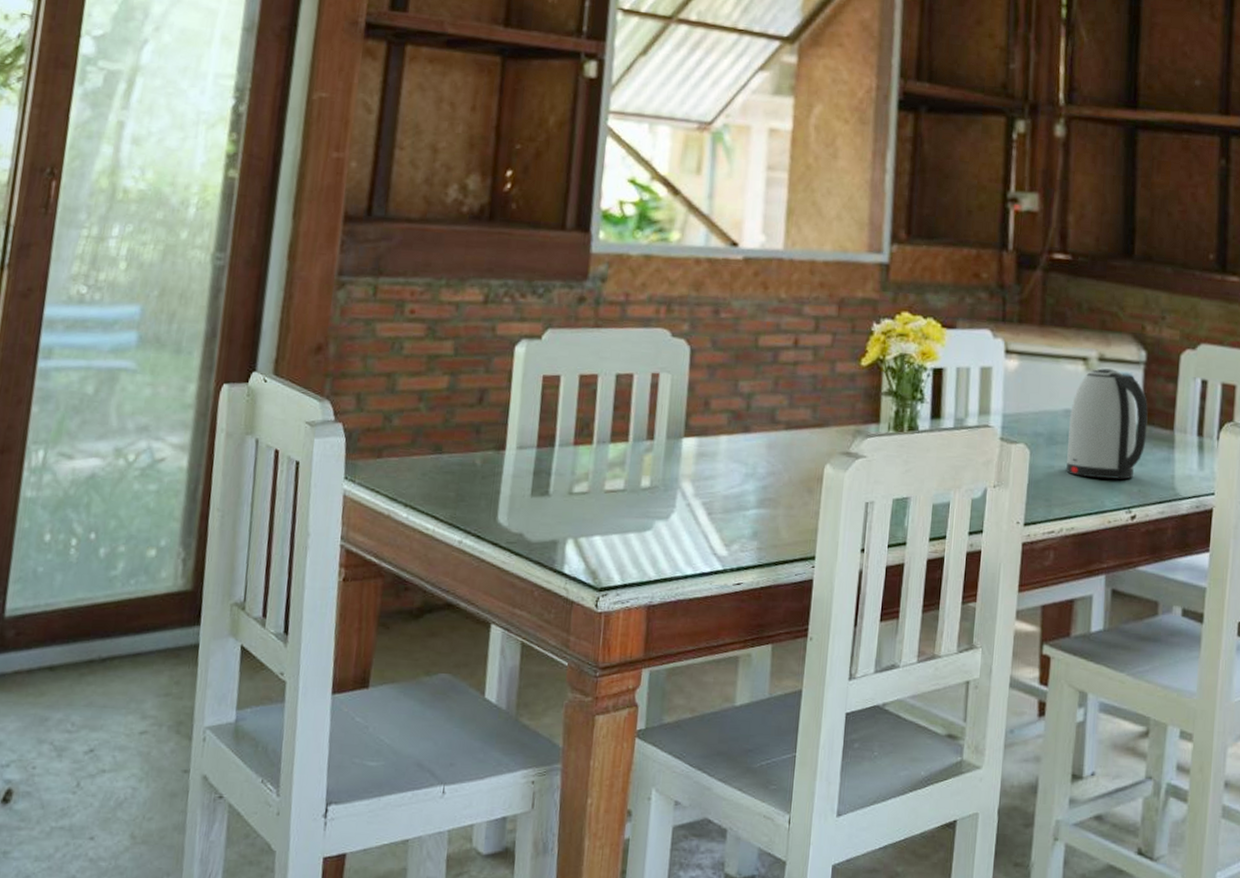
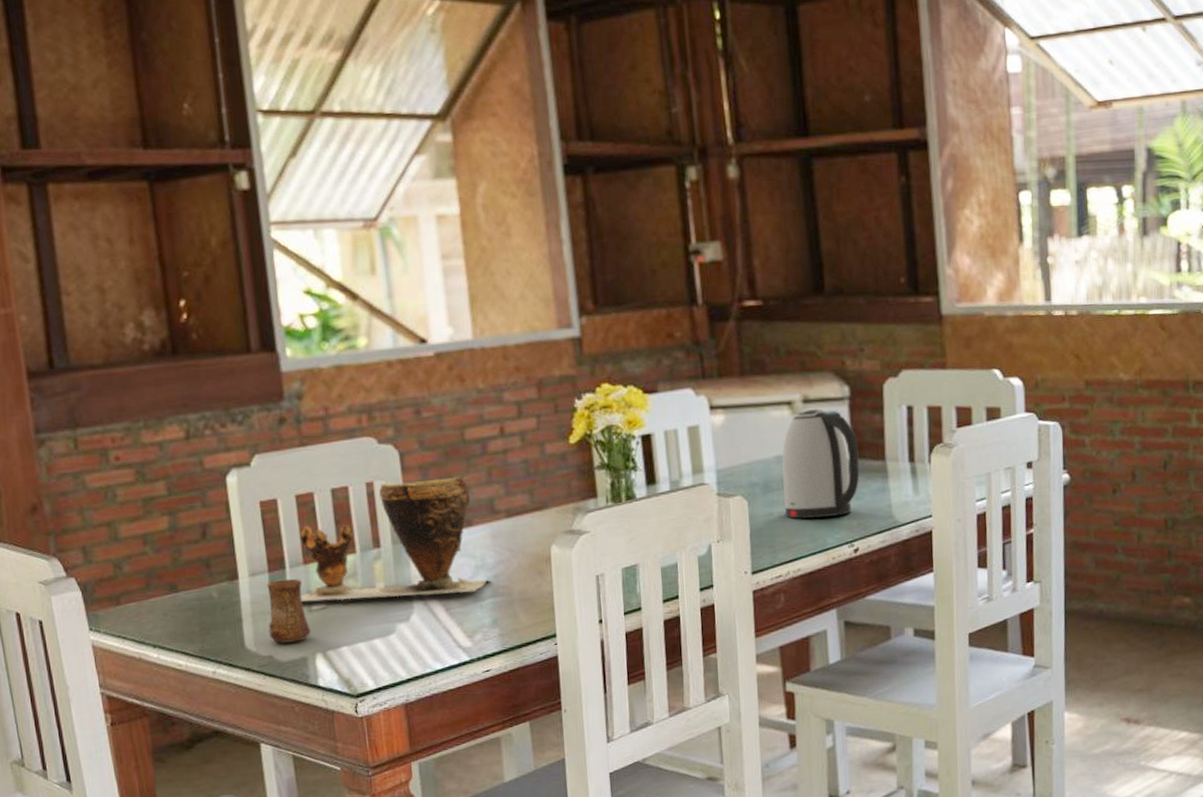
cup: none [524,457,569,524] -> present [266,579,311,644]
clay pot: none [563,375,759,501] -> present [300,475,491,602]

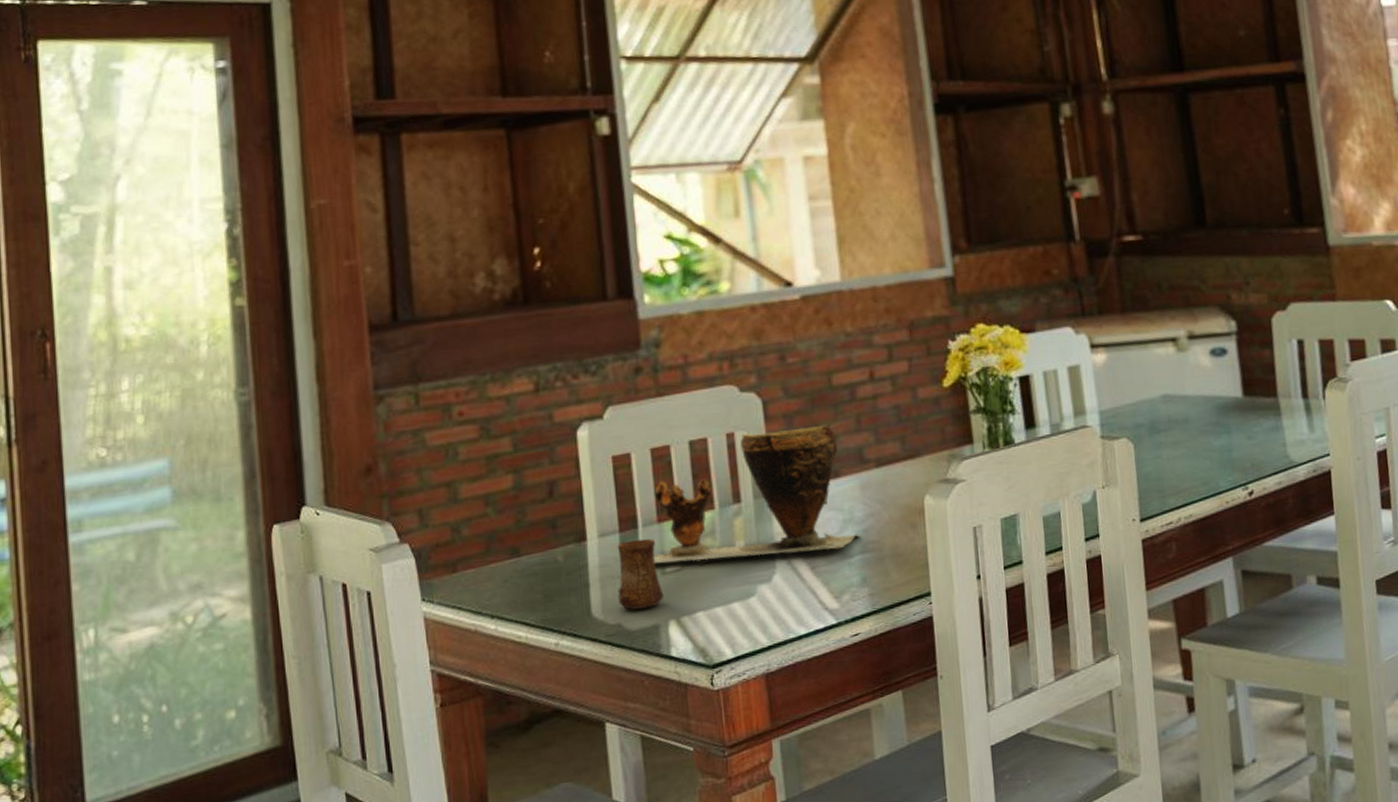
kettle: present [782,409,860,519] -> none [1168,345,1251,461]

